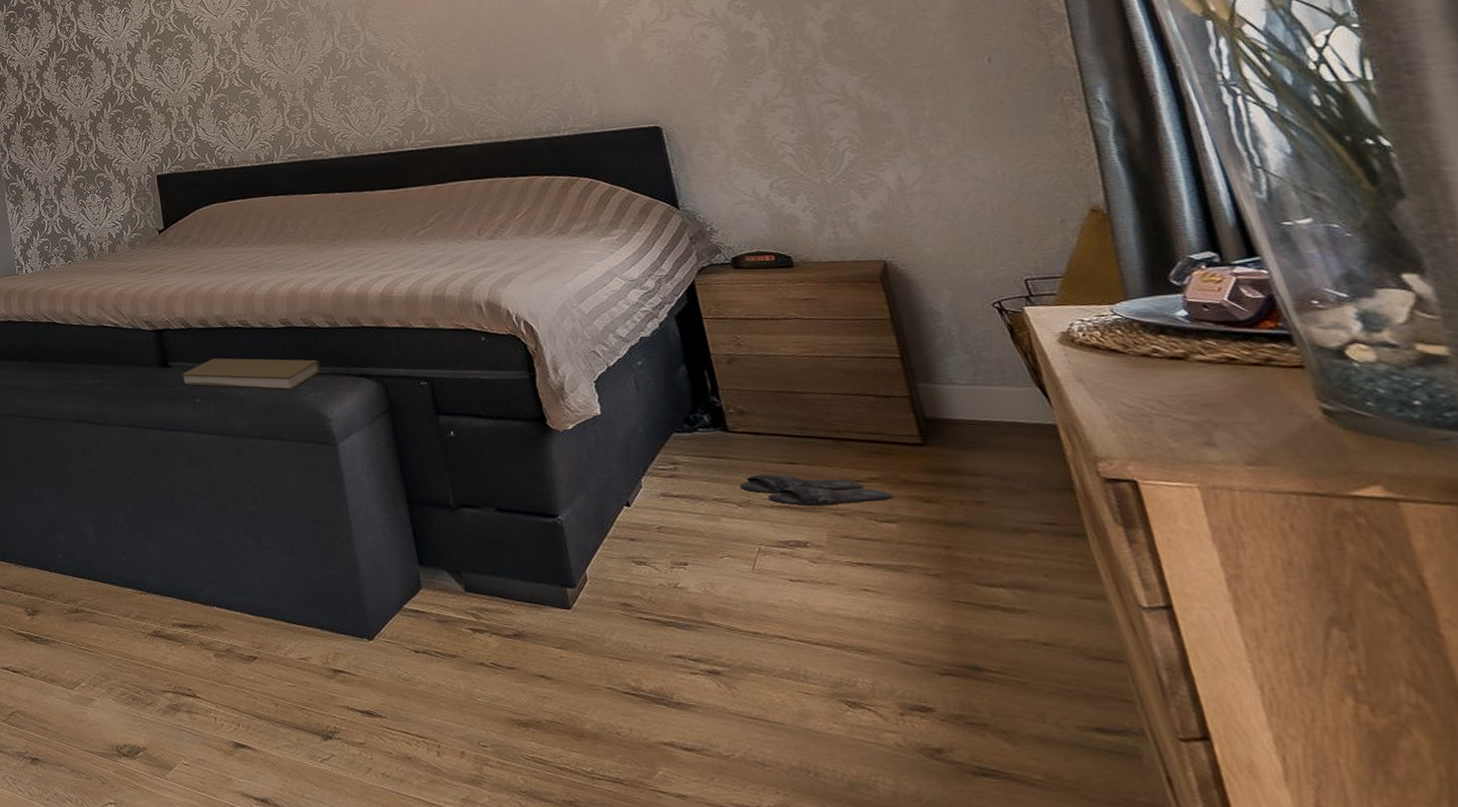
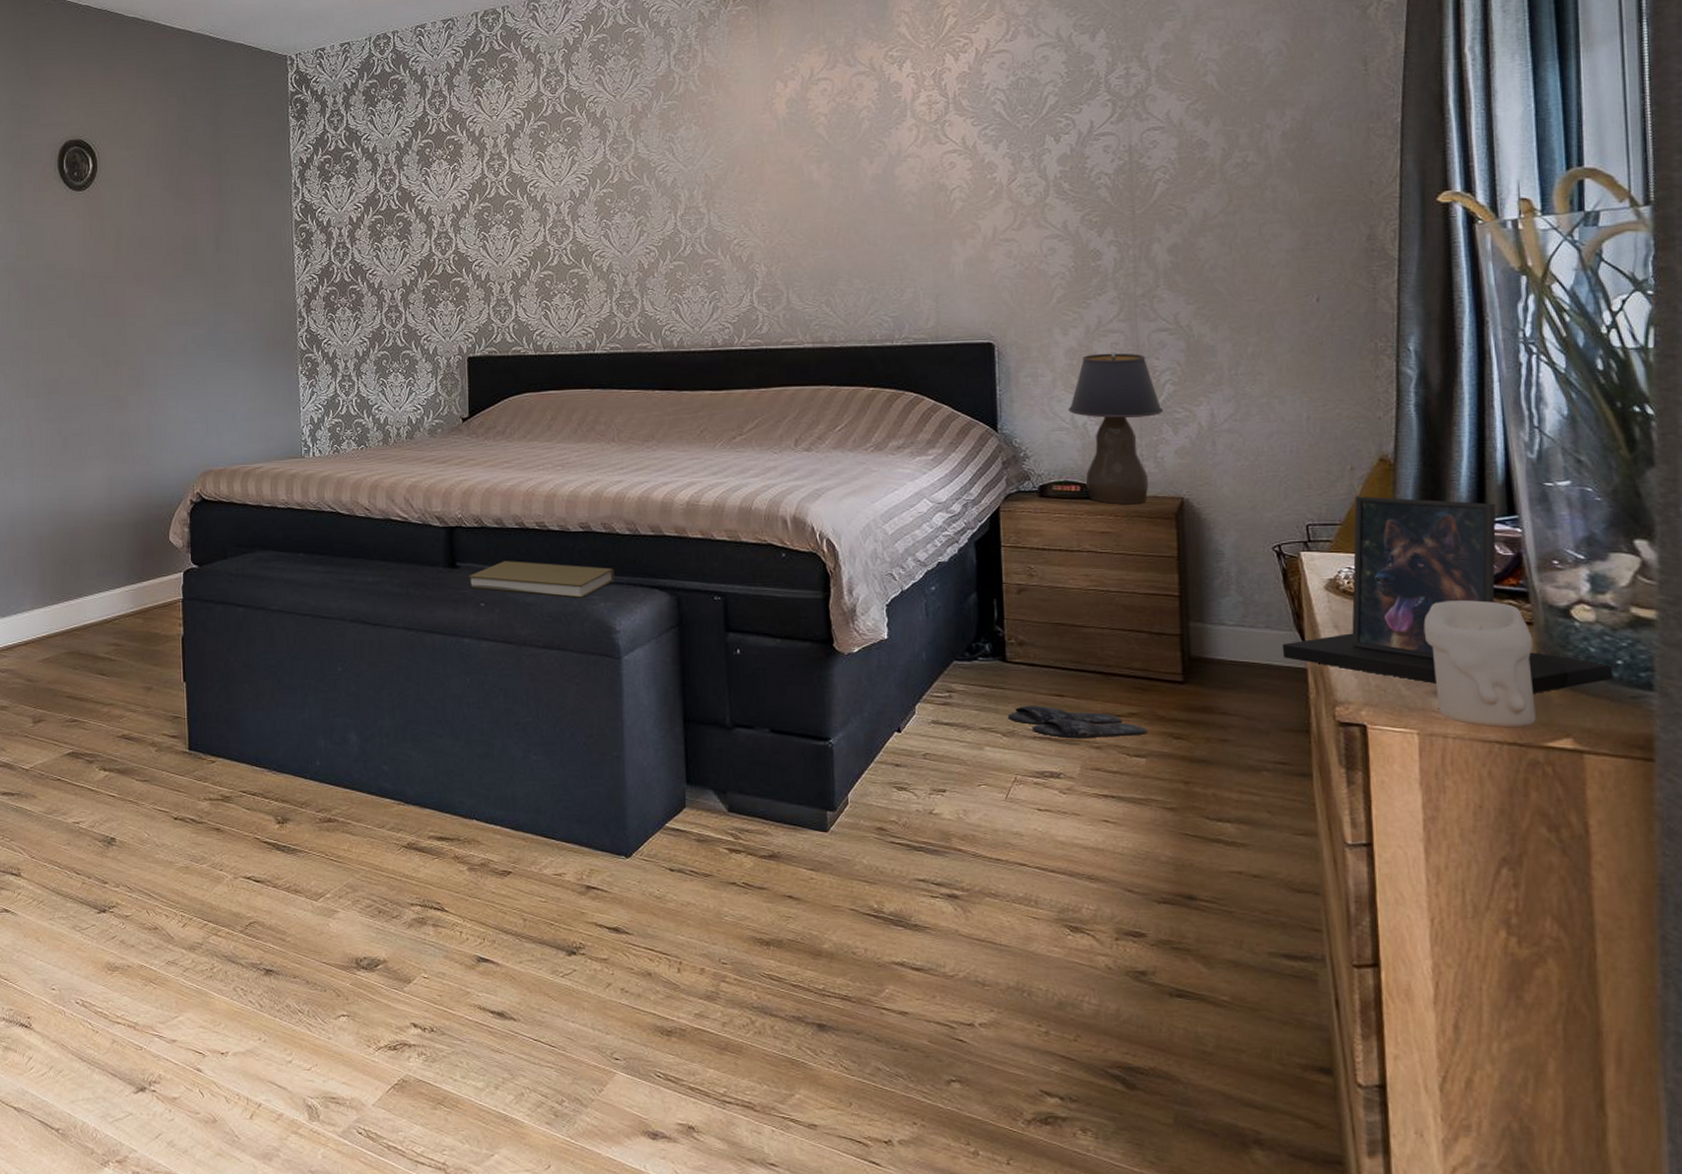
table lamp: none [748,125,848,272] -> present [1068,352,1164,505]
photo frame: none [1023,246,1414,440] -> present [1282,496,1613,693]
candle: none [1177,345,1333,478] -> present [1423,600,1536,728]

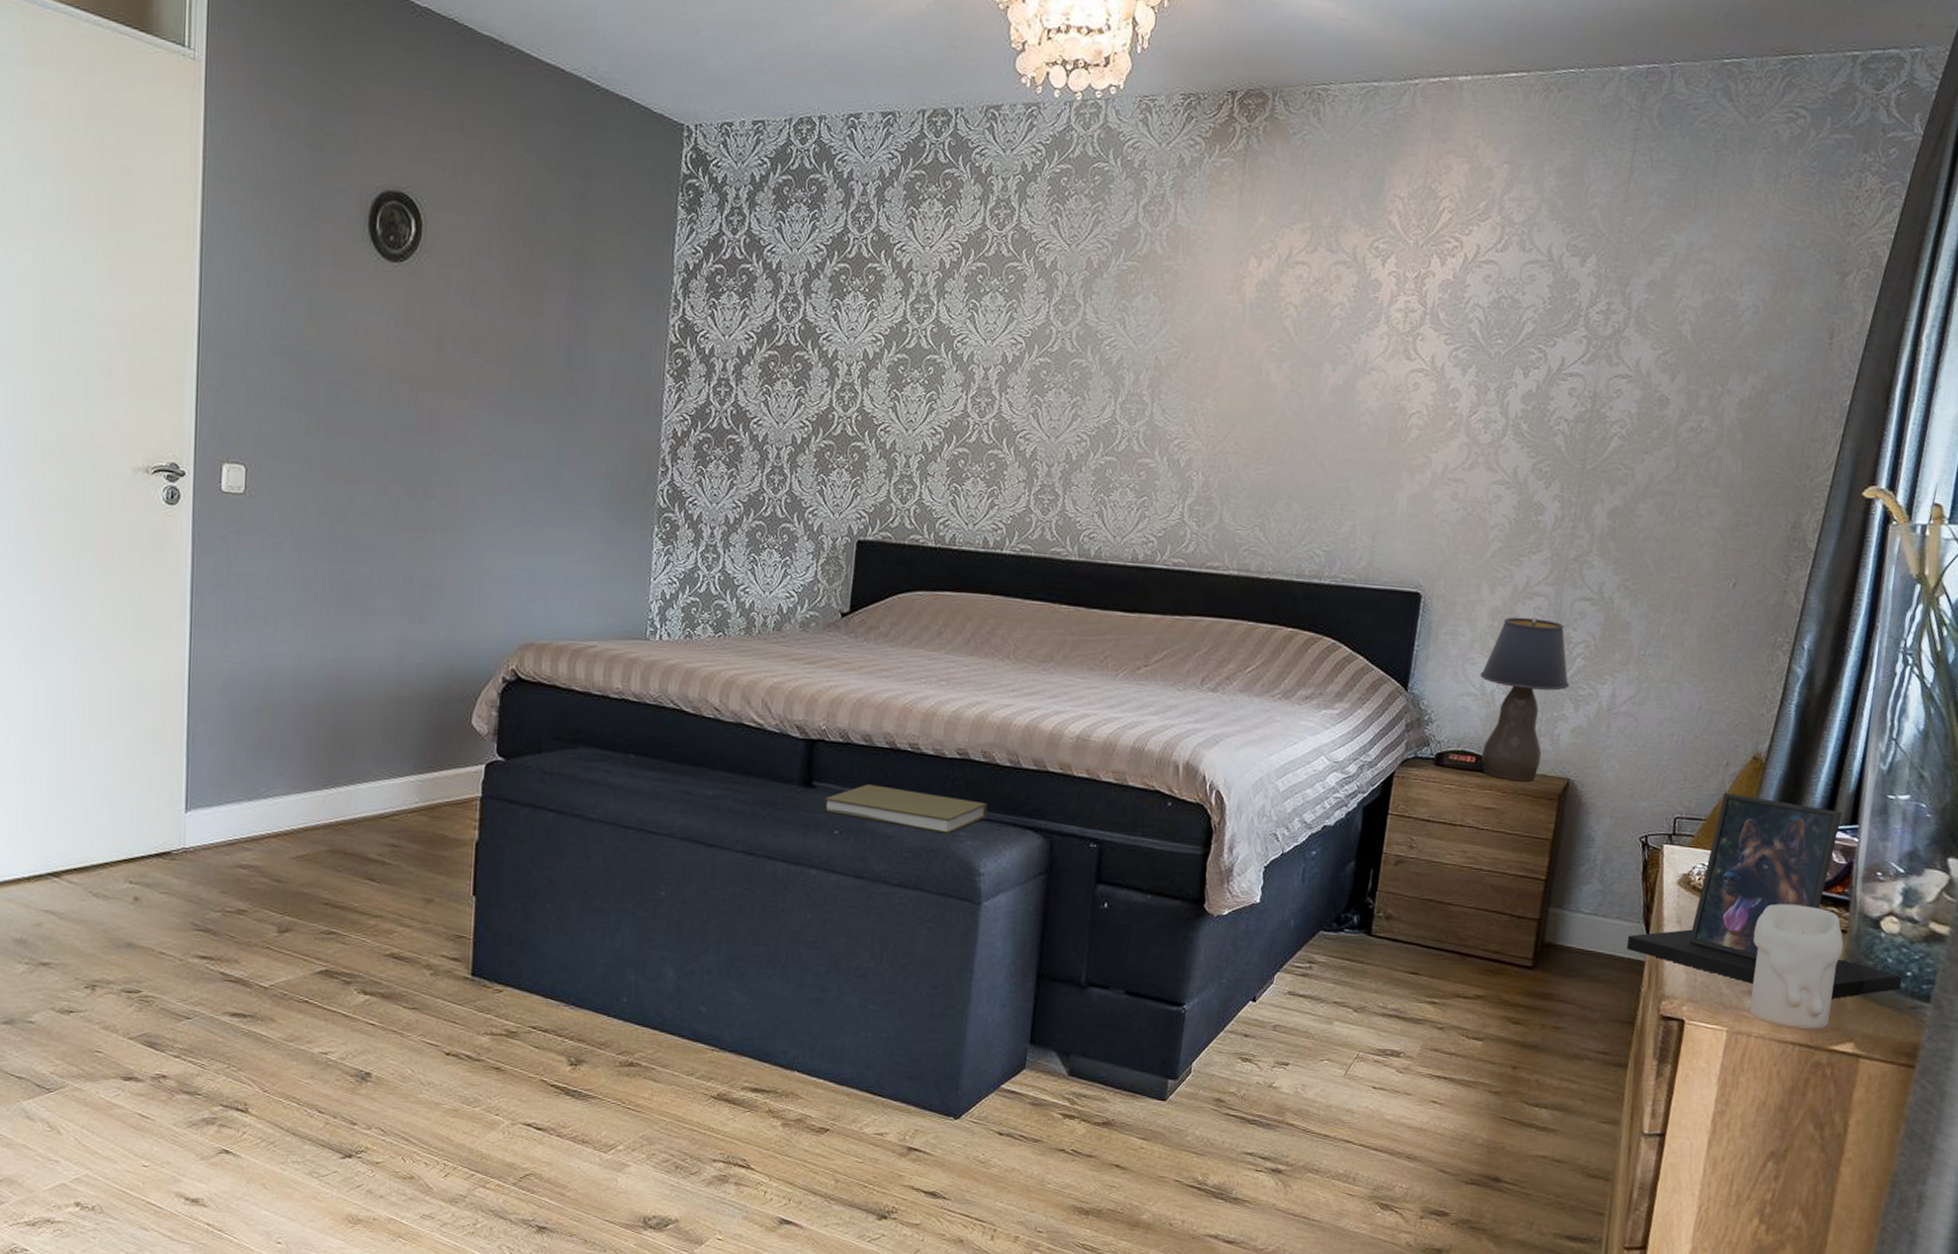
slippers: present [1007,705,1147,739] -> none [1361,981,1489,1019]

